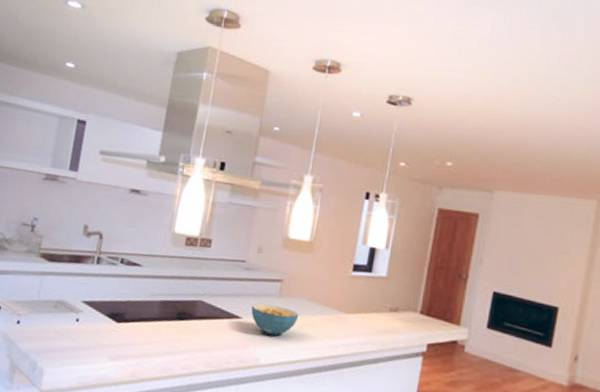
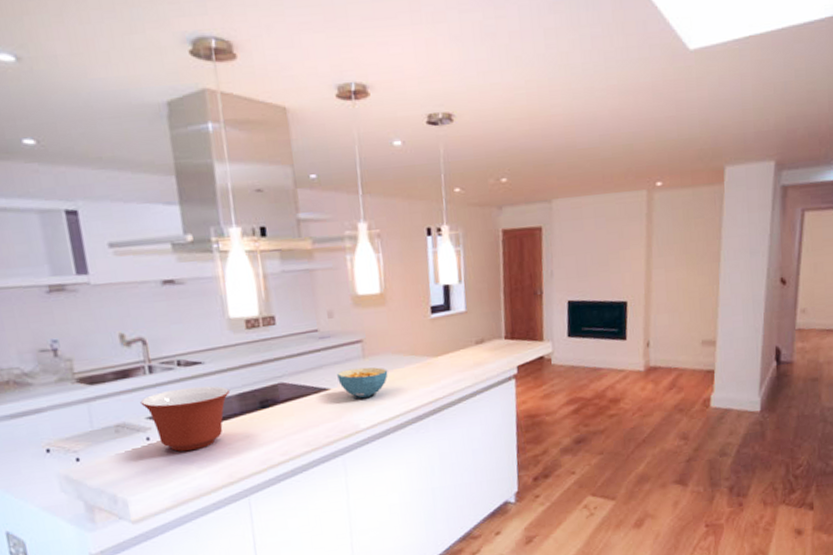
mixing bowl: none [81,282,156,342] -> present [140,386,231,452]

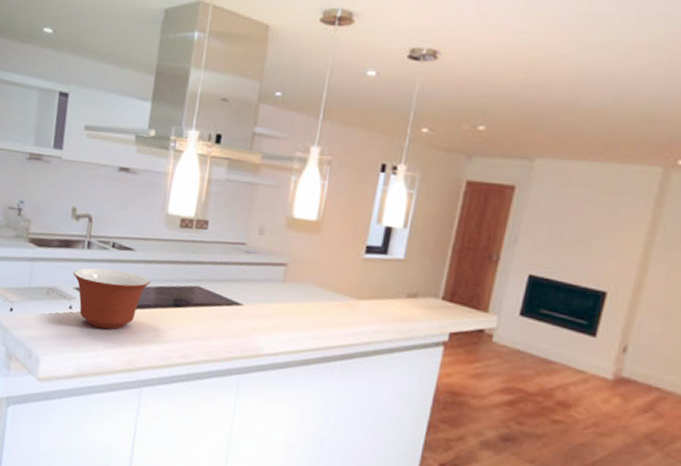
cereal bowl: present [337,367,388,399] -> none [252,289,305,324]

